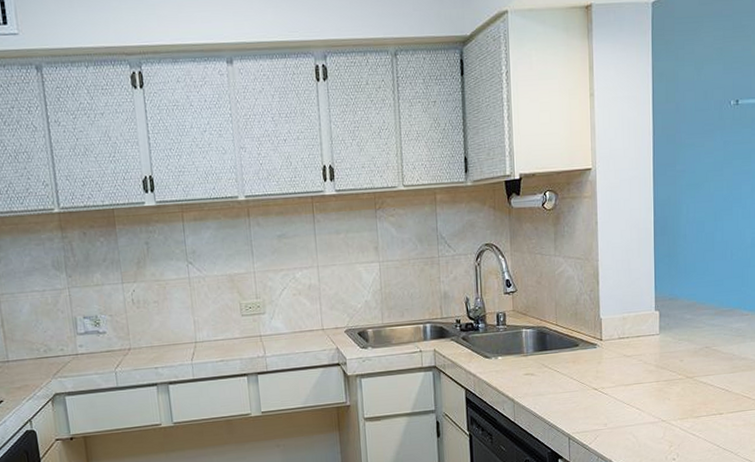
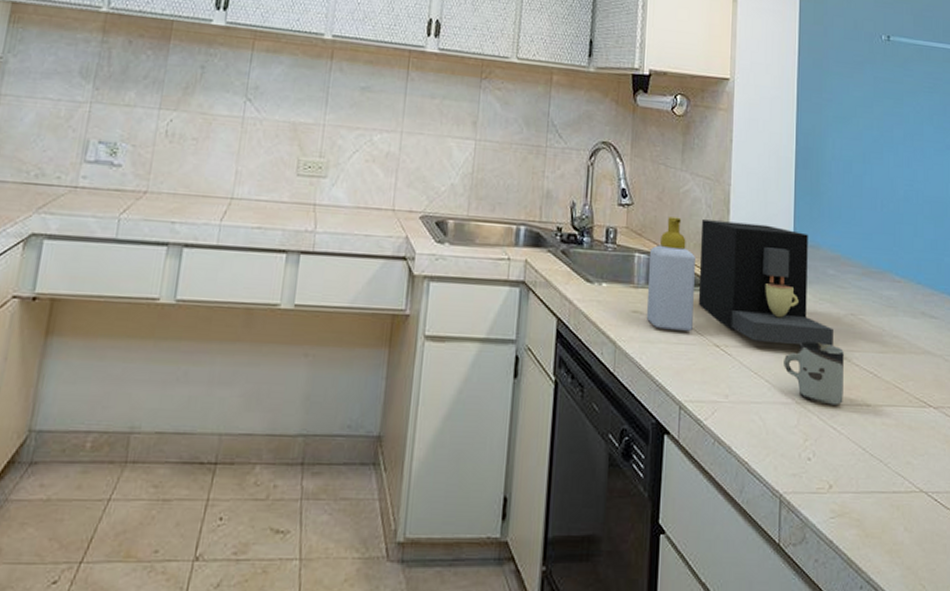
soap bottle: none [535,295,574,384] -> present [646,216,695,331]
coffee maker: none [576,288,691,381] -> present [698,219,833,346]
cup: none [651,372,701,418] -> present [784,341,844,405]

